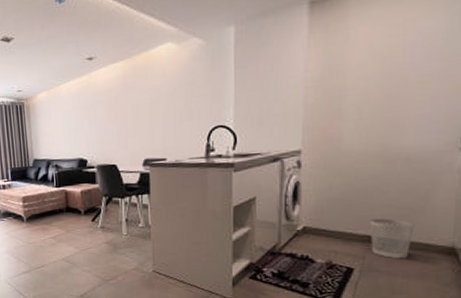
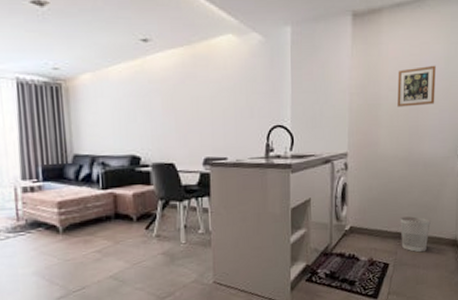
picture frame: none [369,44,427,97] -> present [397,65,436,107]

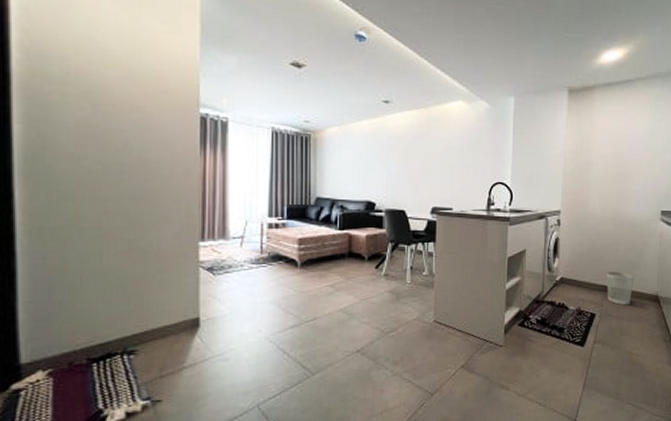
picture frame: present [397,65,436,107] -> none [606,137,641,173]

